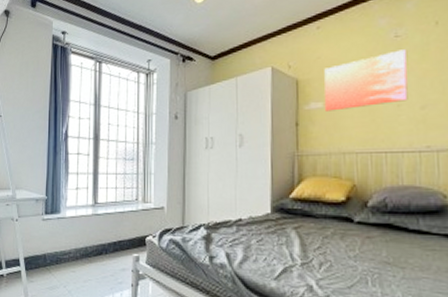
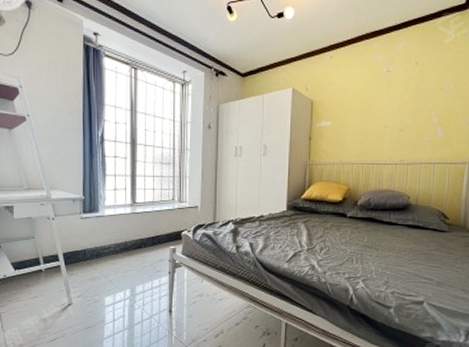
wall art: present [323,49,408,112] -> none [331,83,395,129]

